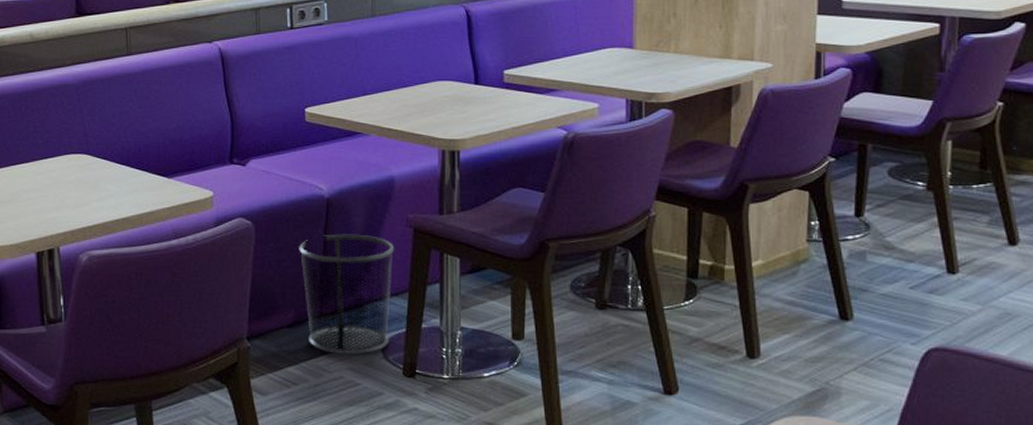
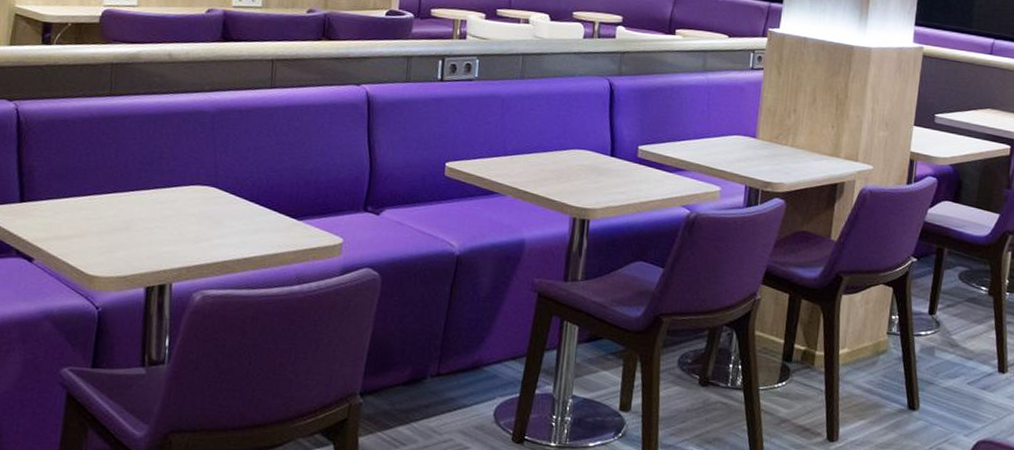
waste bin: present [299,234,395,355] -> none [422,292,518,418]

